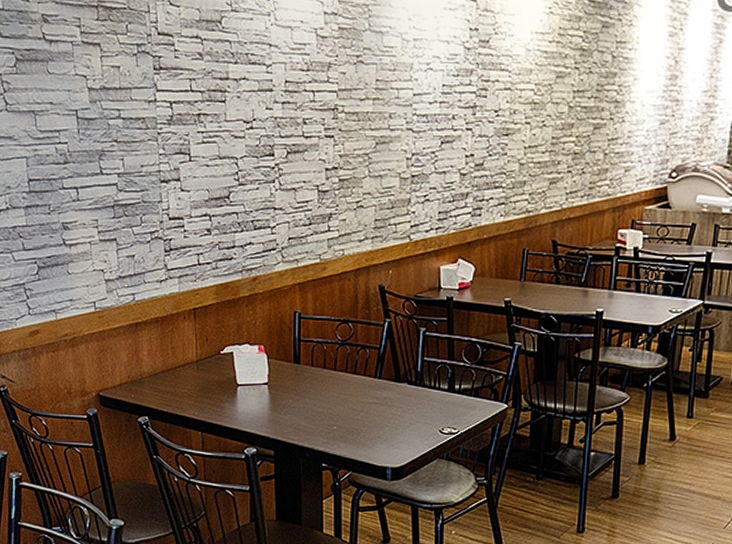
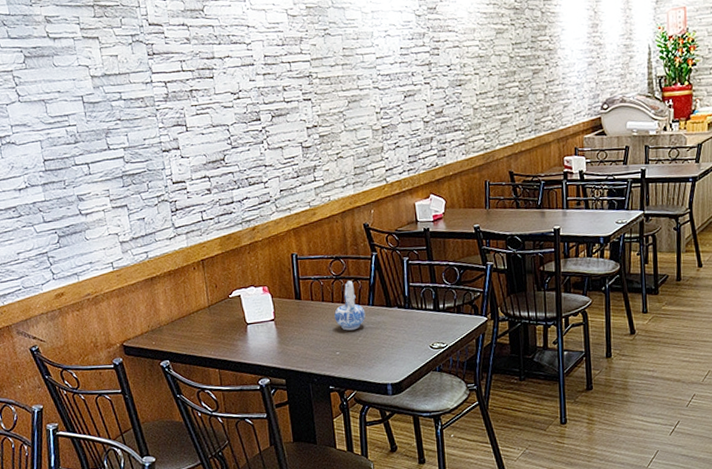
ceramic pitcher: none [336,348,371,404] -> present [334,281,366,331]

